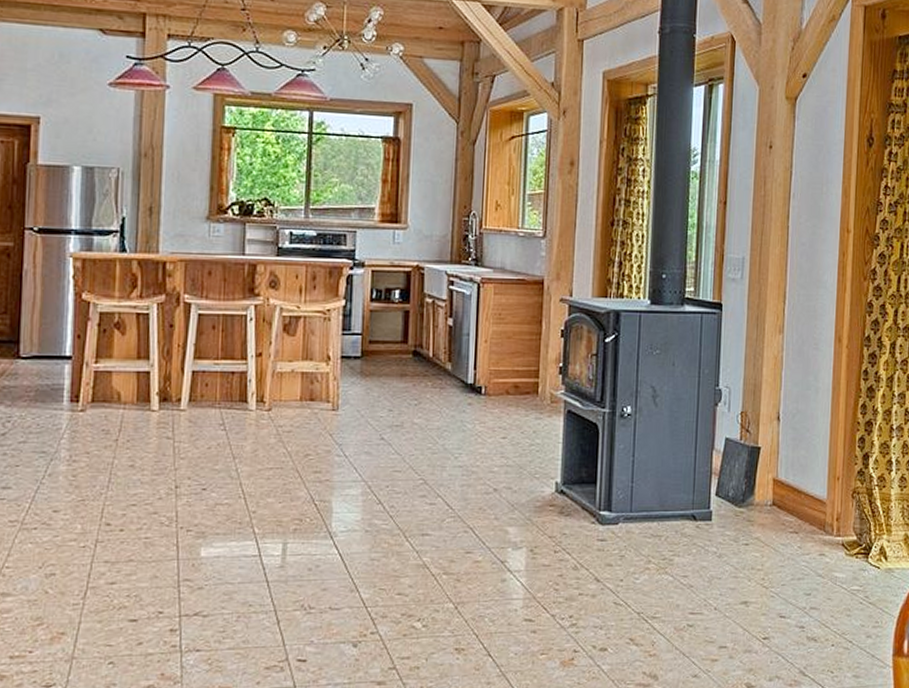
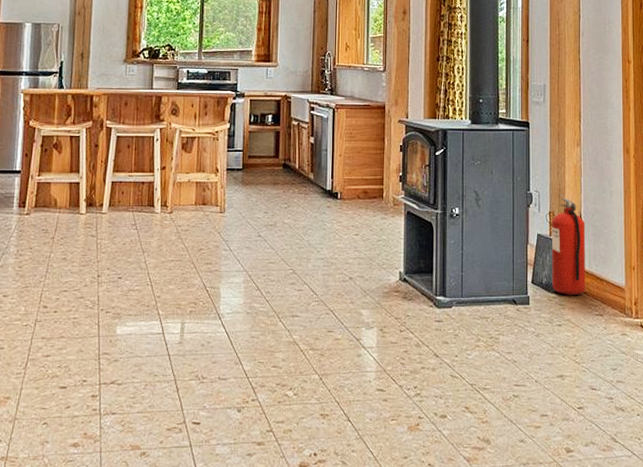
fire extinguisher: none [740,391,784,510] -> present [552,195,586,295]

